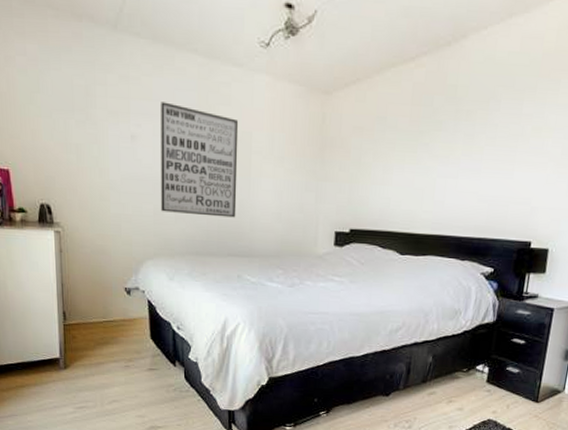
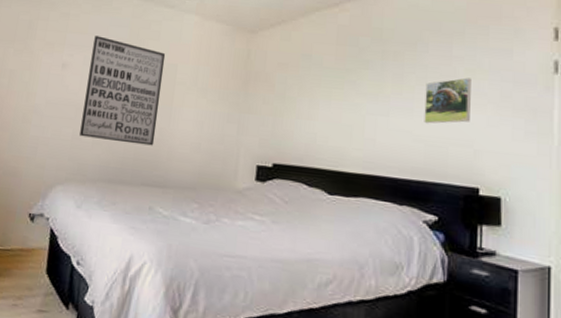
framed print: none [489,136,537,184] -> present [424,77,471,124]

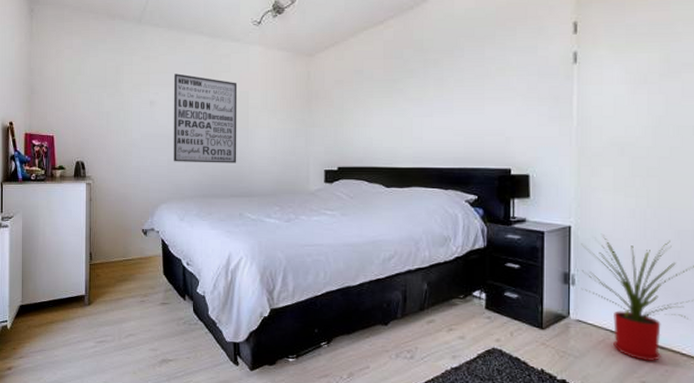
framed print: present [424,77,471,124] -> none [462,75,502,119]

